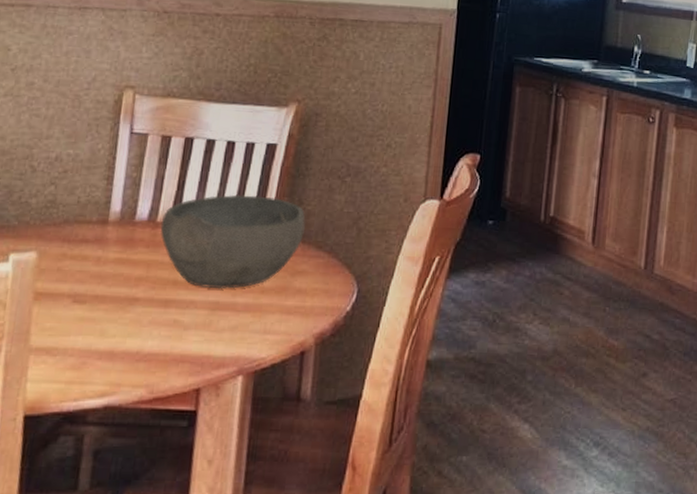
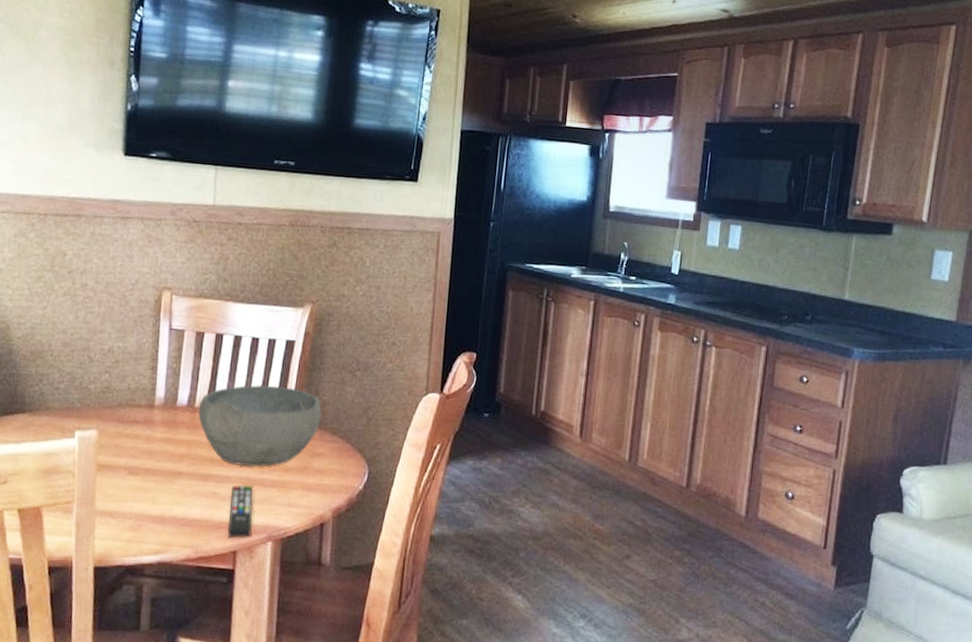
remote control: none [191,310,223,373] -> present [228,485,253,538]

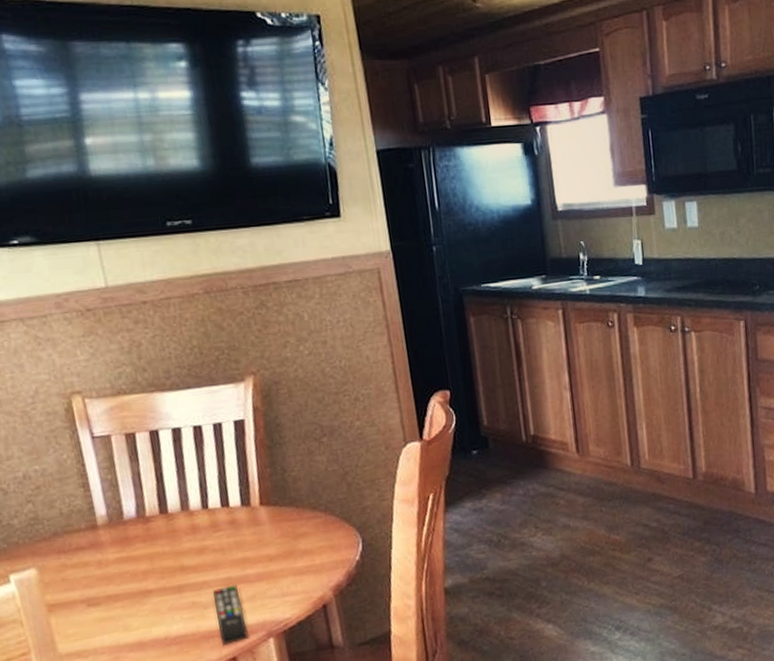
bowl: present [198,385,322,467] -> none [150,471,296,569]

